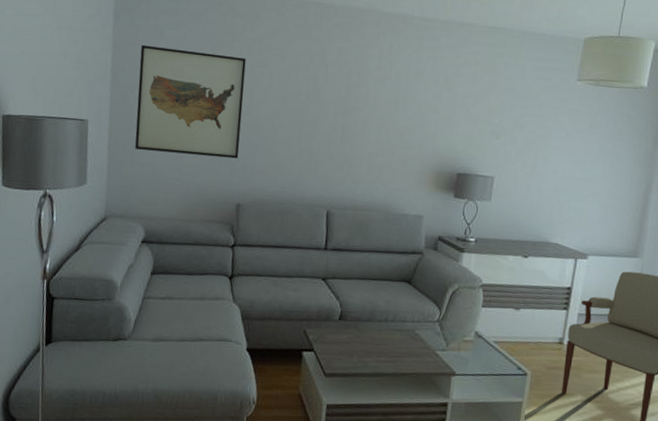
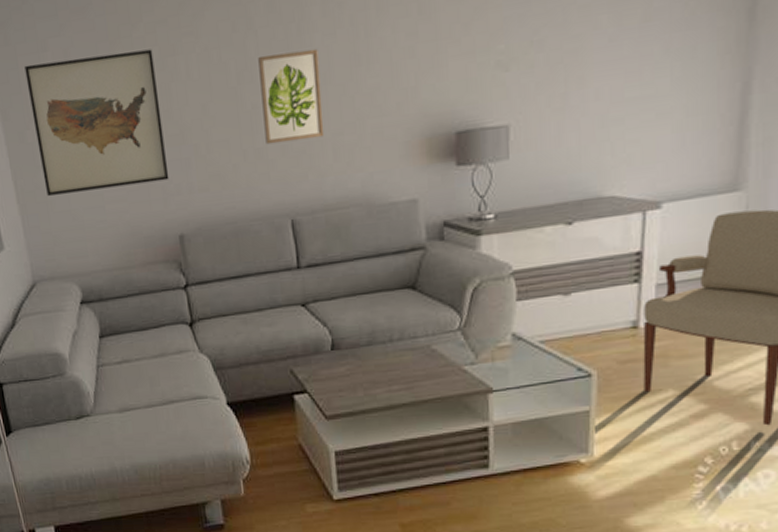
wall art: none [319,84,370,154] -> present [258,48,325,145]

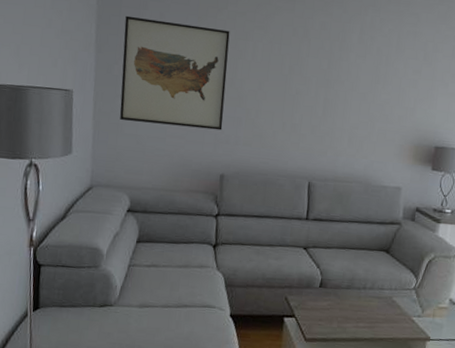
wall art: present [258,48,325,145] -> none [301,58,351,127]

